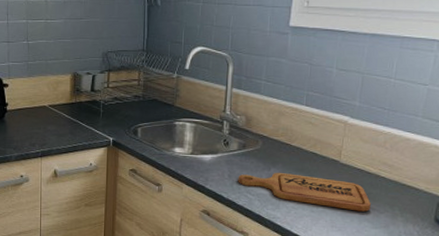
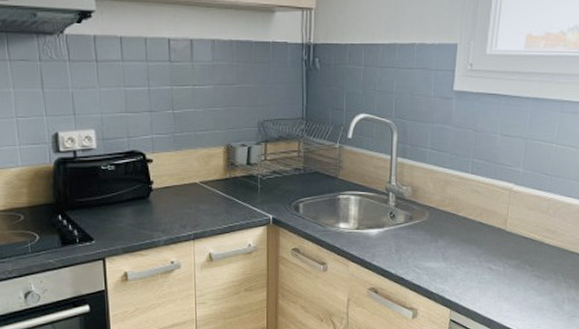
cutting board: present [238,172,371,212] -> none [405,244,536,280]

